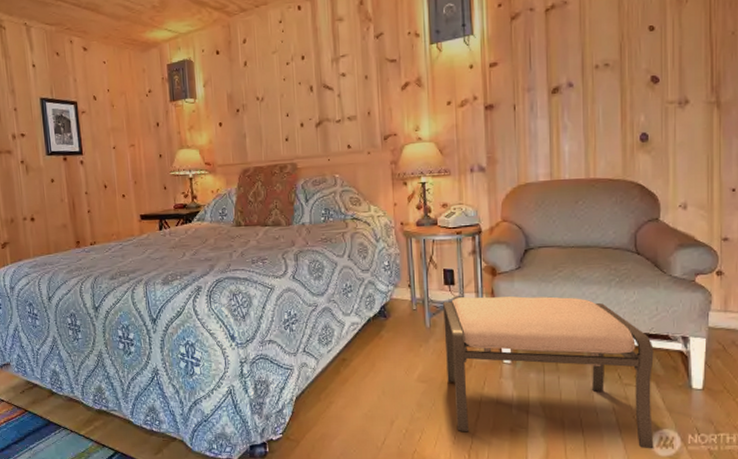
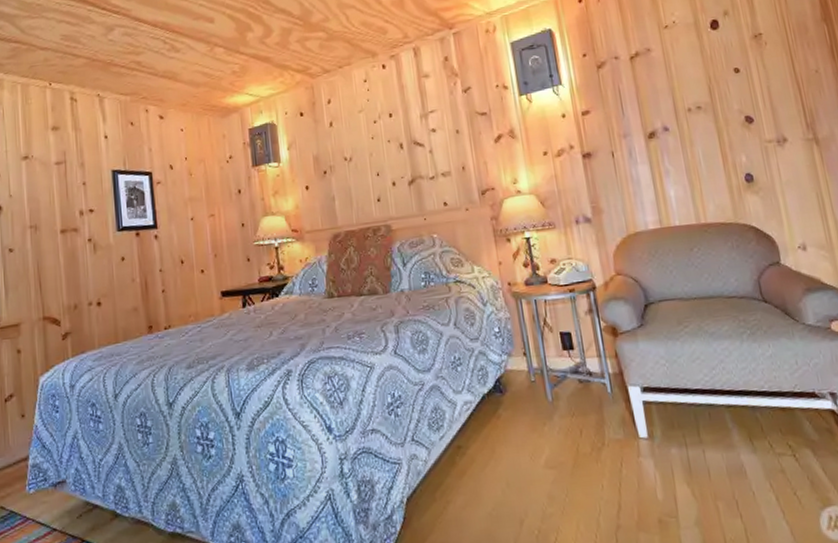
ottoman: present [443,296,654,449] -> none [564,355,825,533]

